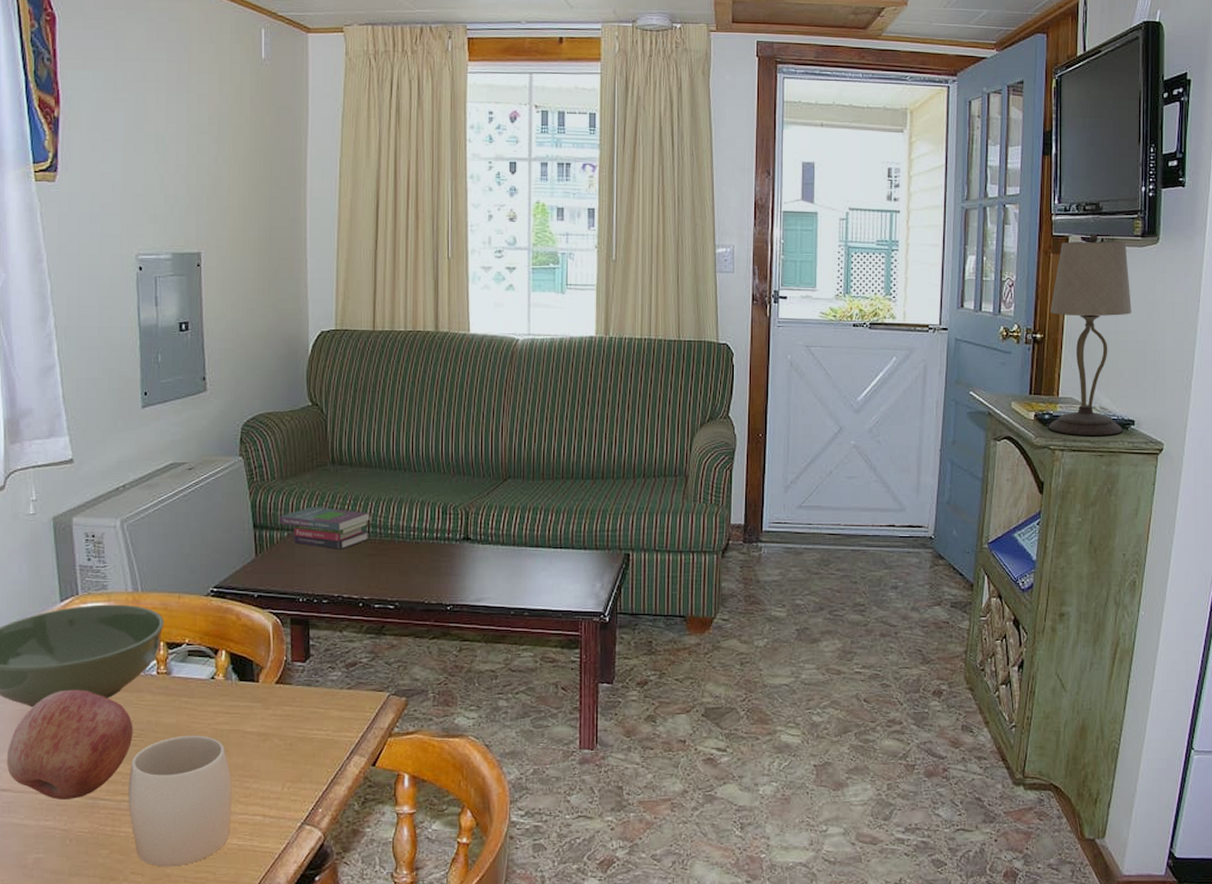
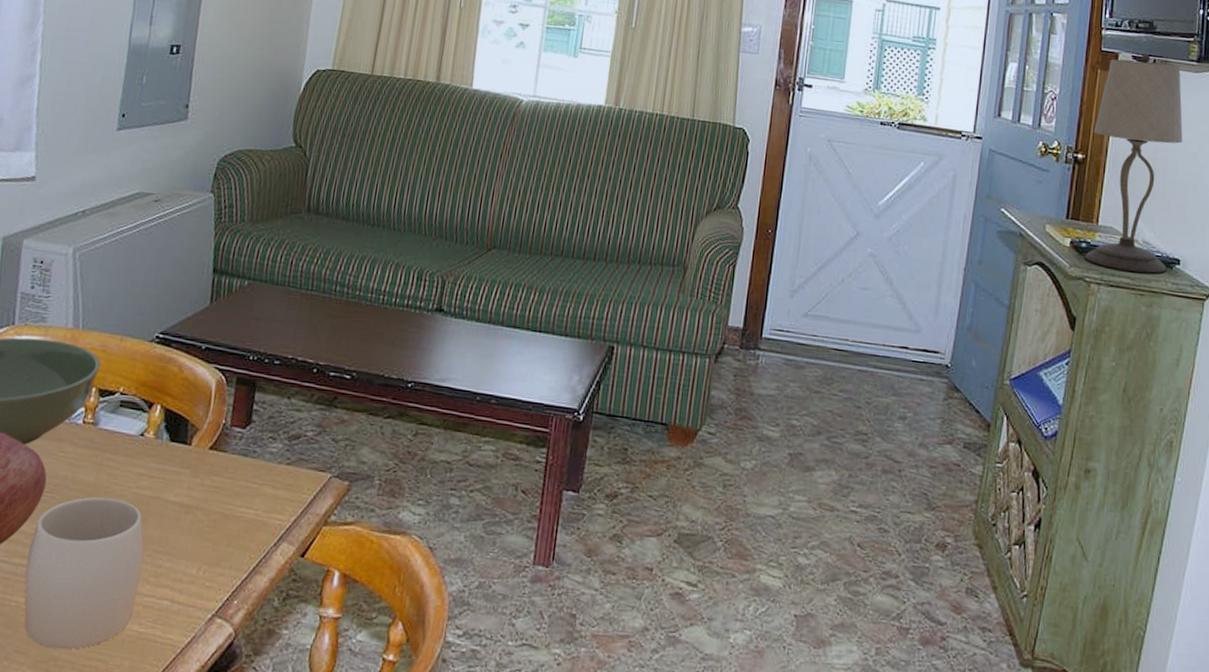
books: present [280,506,370,550] -> none [242,255,339,307]

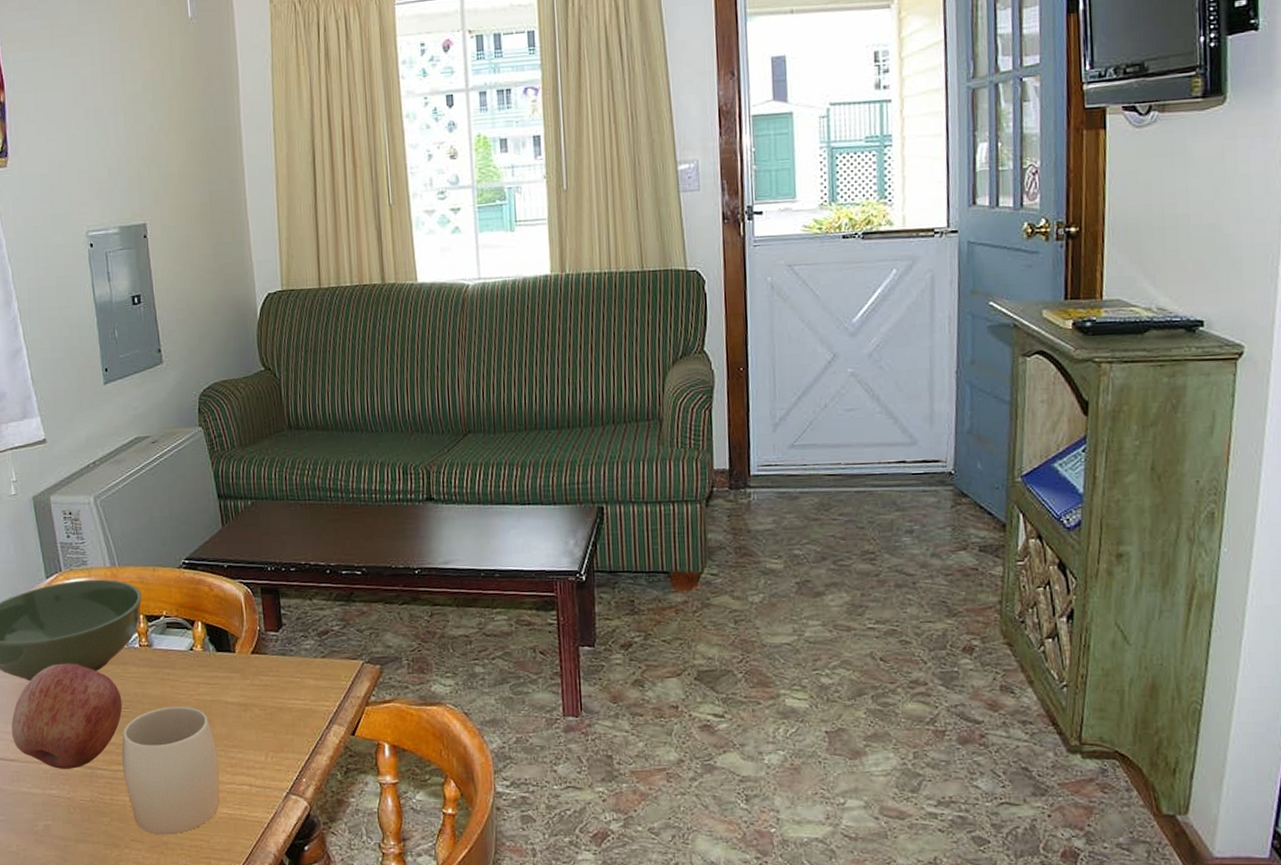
table lamp: present [1083,54,1183,275] -> none [1086,102,1193,346]

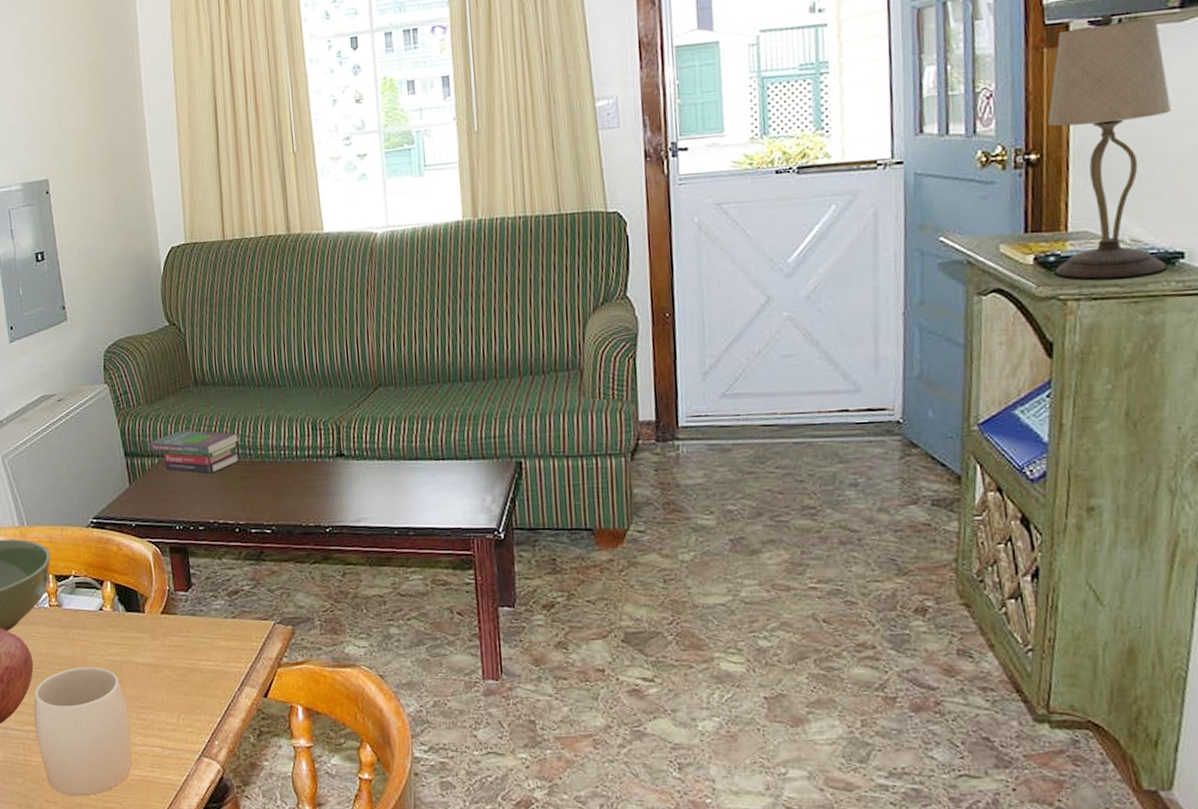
books: none [242,473,330,516] -> present [149,430,238,474]
table lamp: none [1086,102,1193,346] -> present [1048,15,1171,282]

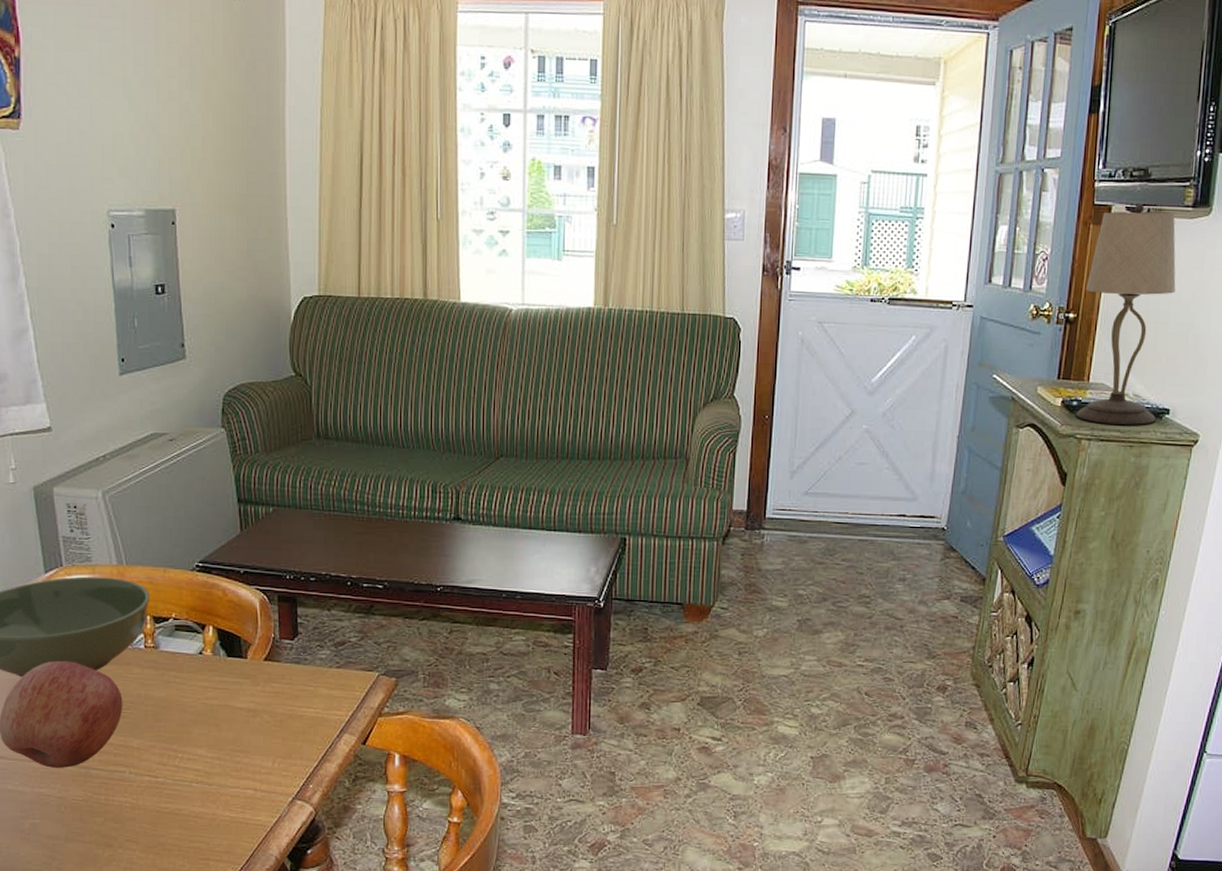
mug: present [33,666,132,796] -> none [120,709,223,836]
books: present [149,430,238,474] -> none [265,481,357,527]

